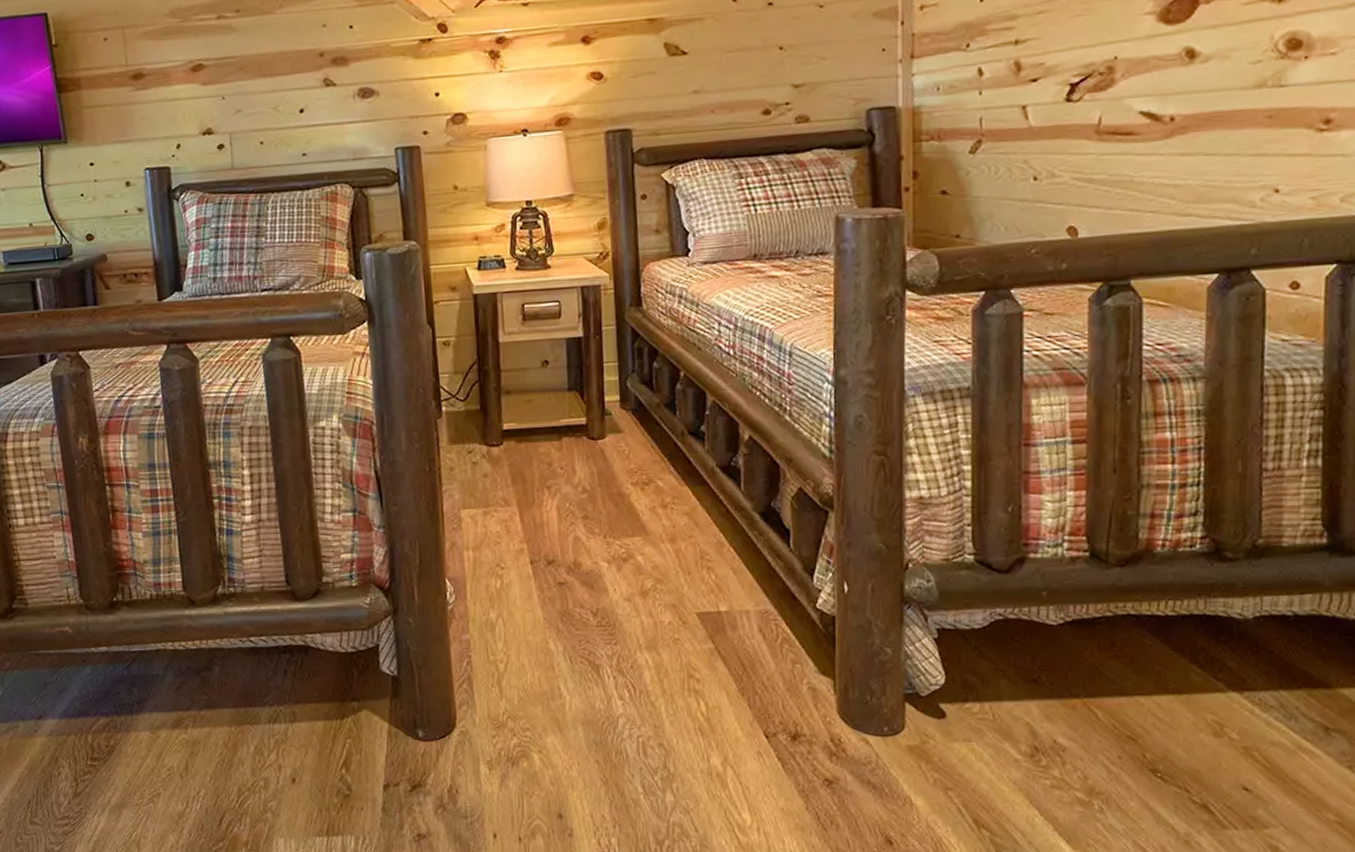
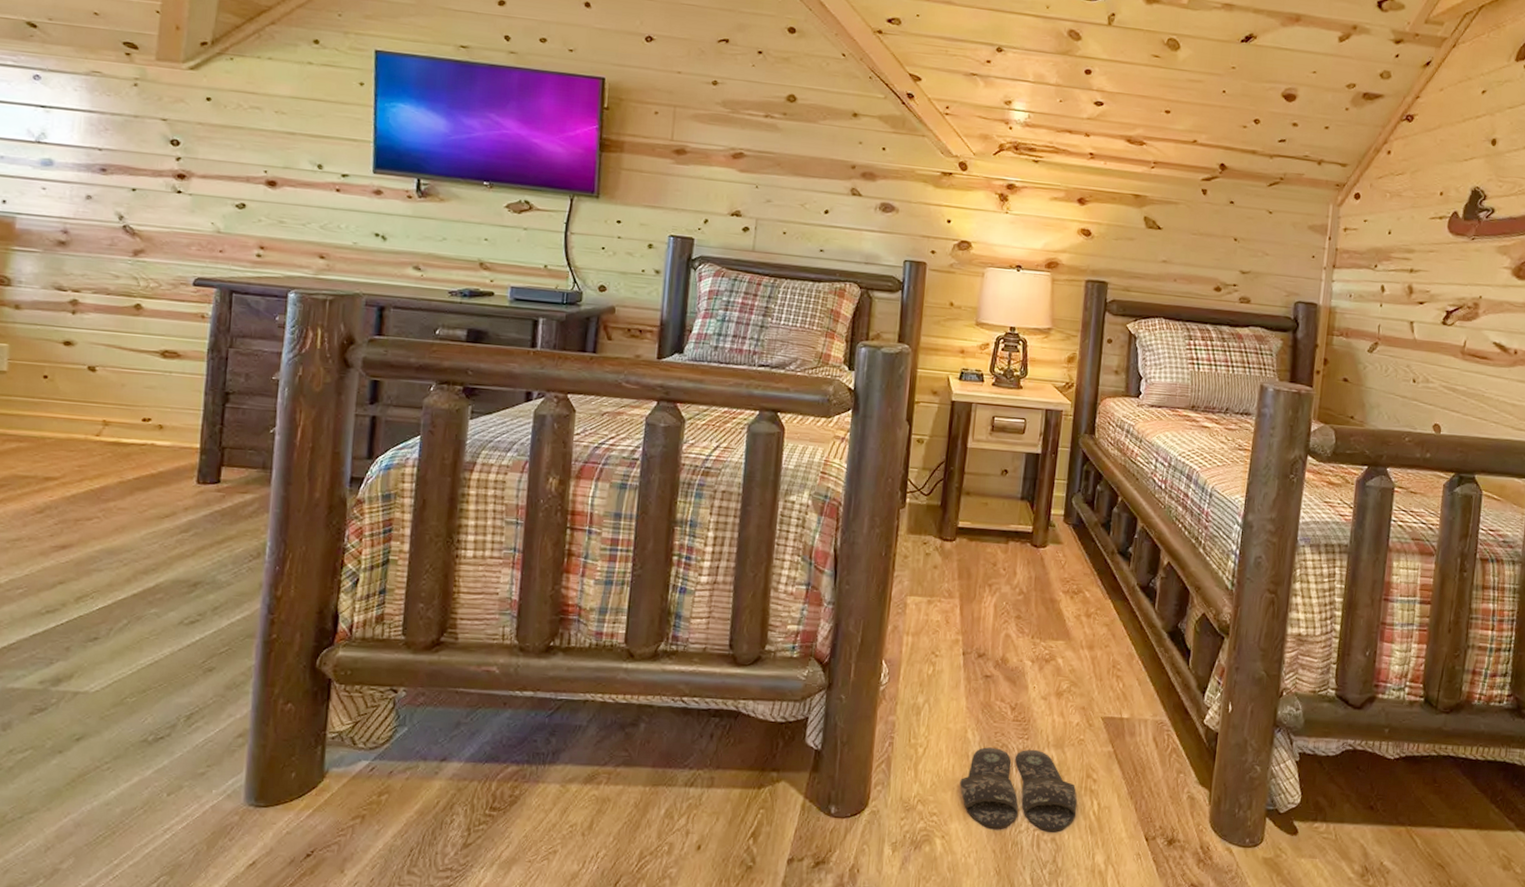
slippers: none [549,654,682,739] -> present [960,747,1078,832]

